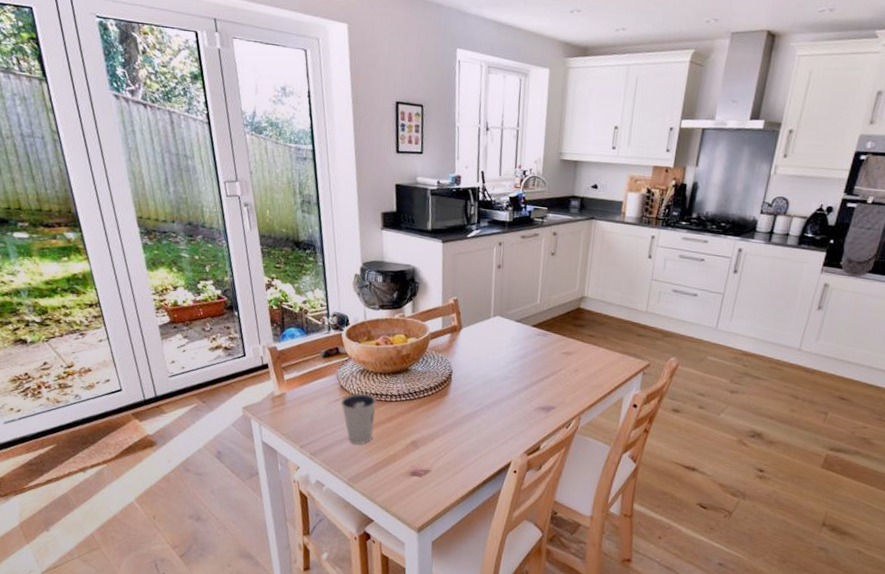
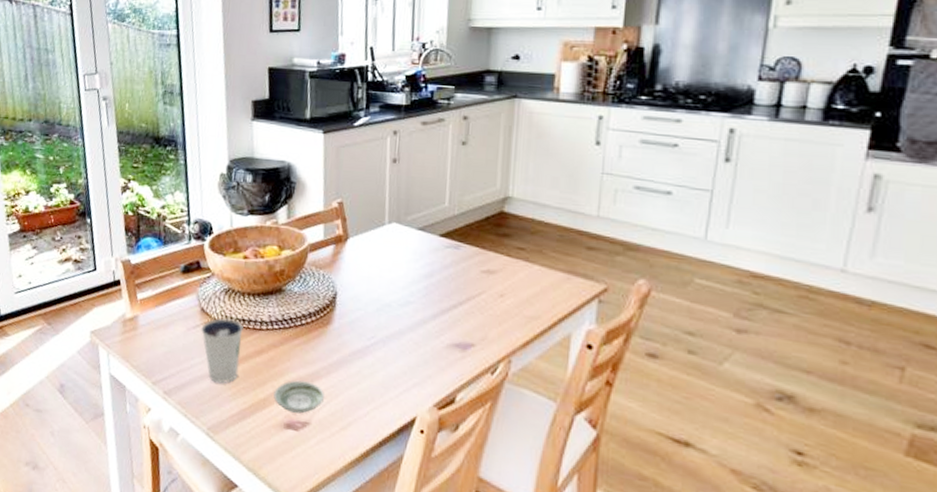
saucer: none [402,439,442,464] -> present [273,380,324,414]

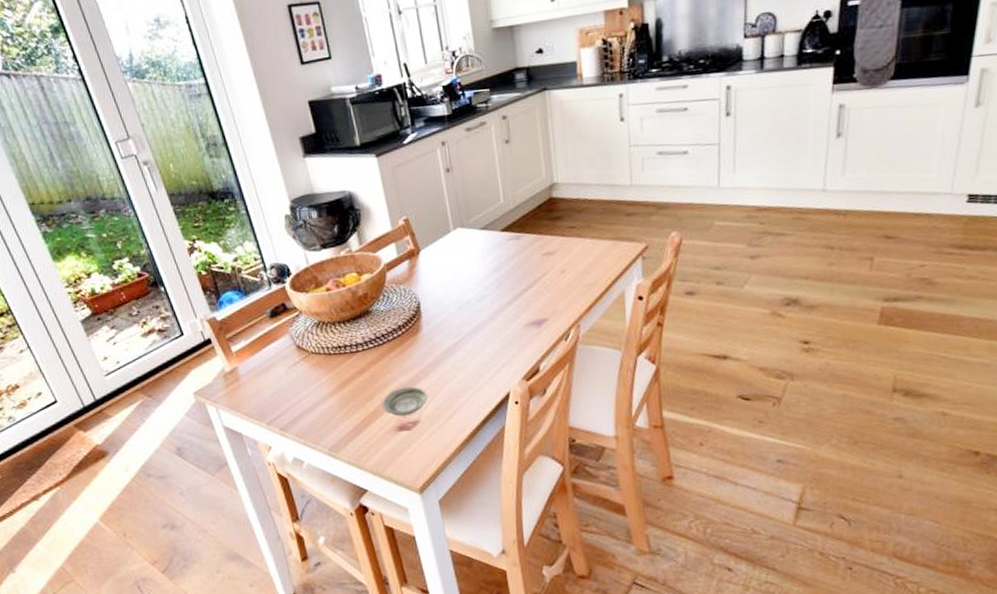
dixie cup: present [201,318,243,384] -> none [301,348,346,409]

